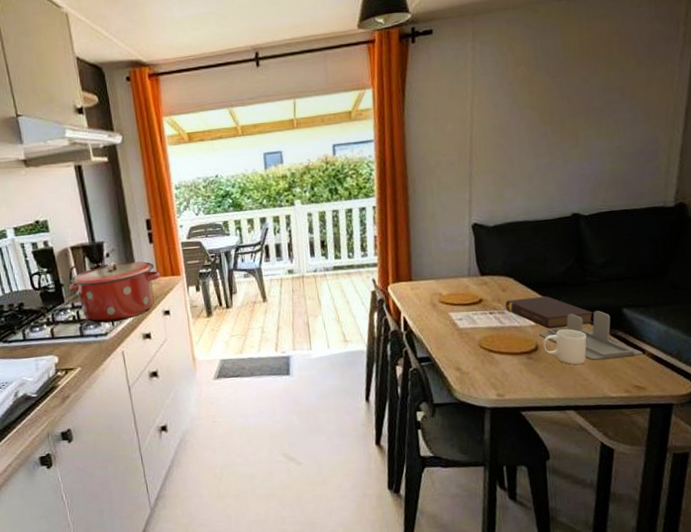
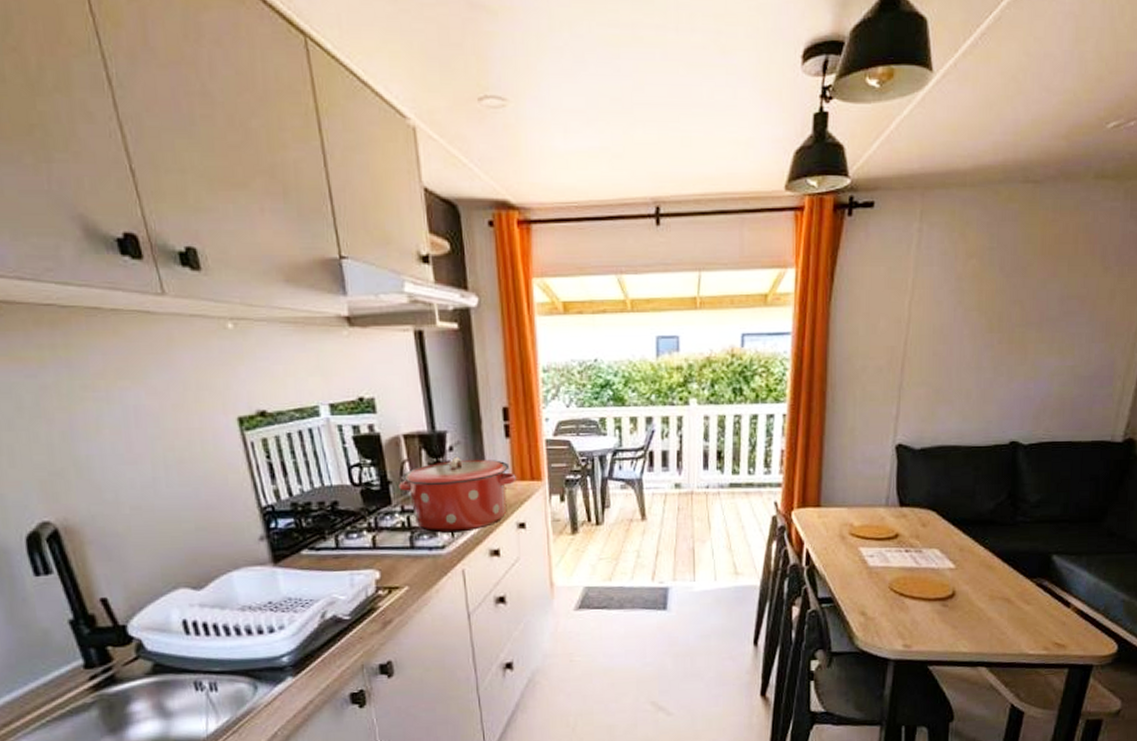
book: present [505,296,593,329] -> none [924,535,1020,573]
napkin holder: present [539,310,643,360] -> none [958,555,1068,612]
cup: present [542,329,587,365] -> none [960,574,1010,617]

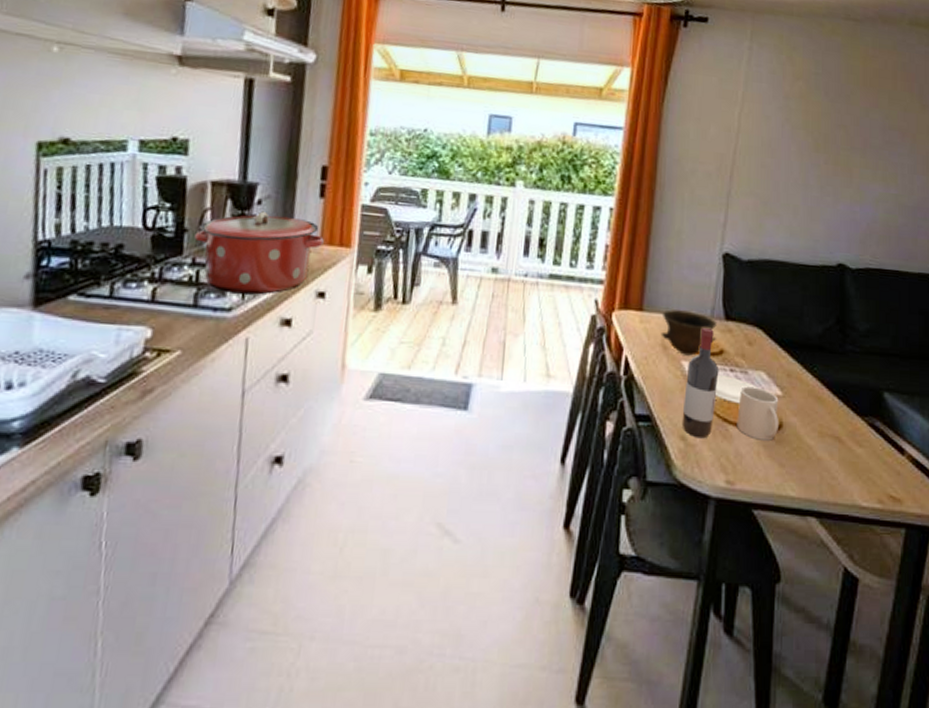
bowl: none [838,502,892,542] -> present [661,309,717,356]
wine bottle: none [861,515,895,613] -> present [682,327,719,439]
plate: none [892,555,933,580] -> present [716,374,759,404]
mug: none [912,563,952,608] -> present [736,386,780,441]

